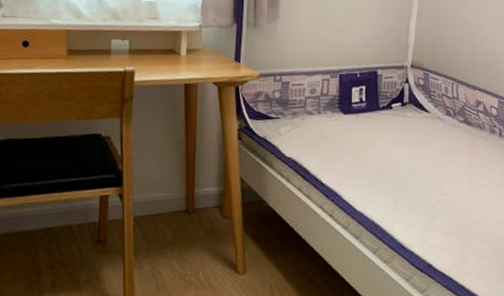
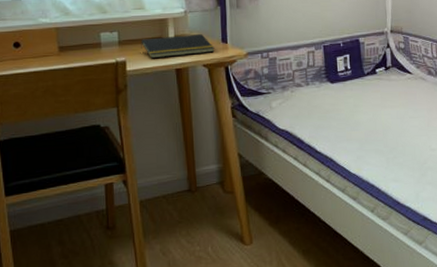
notepad: none [151,49,227,71] -> present [141,34,215,59]

